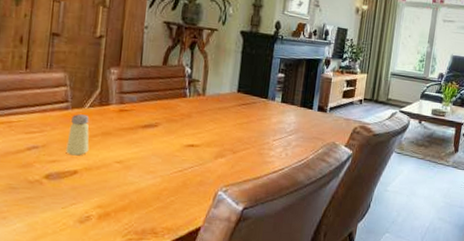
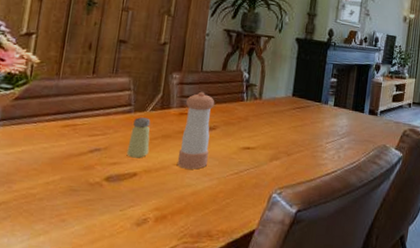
pepper shaker: none [118,87,156,167] -> present [177,91,215,169]

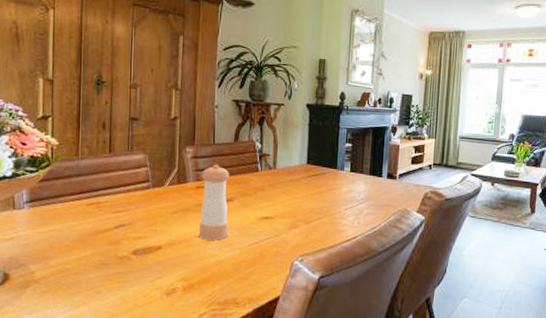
saltshaker: present [126,117,151,158] -> none [150,192,171,232]

